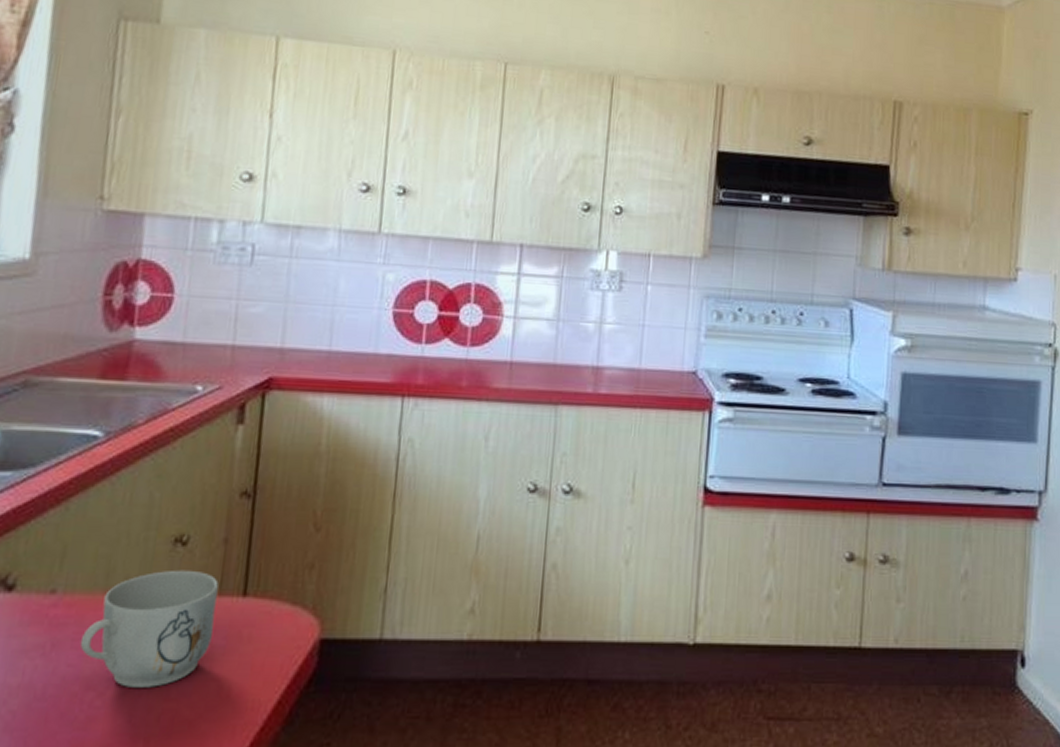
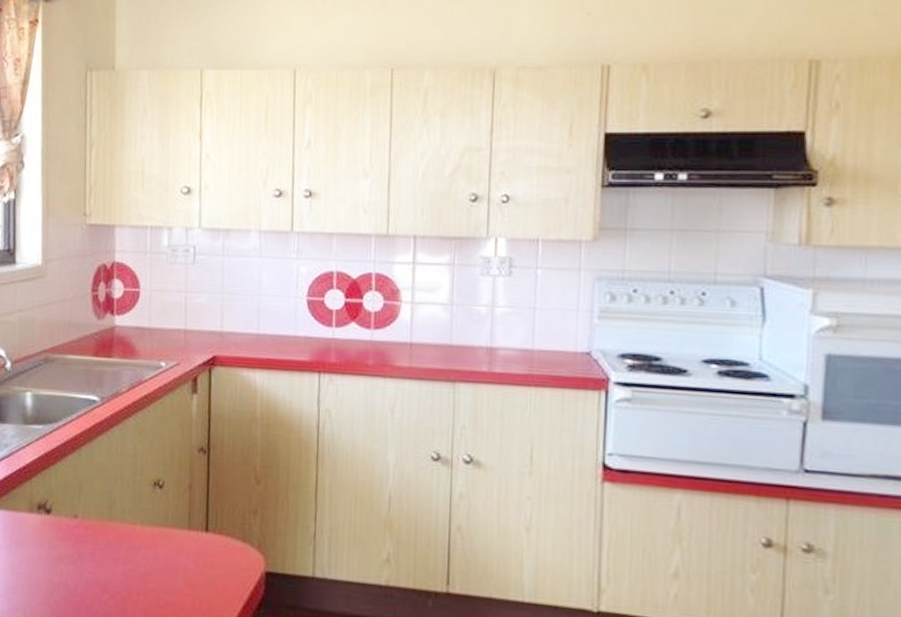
mug: present [79,569,219,687] -> none [96,507,187,596]

